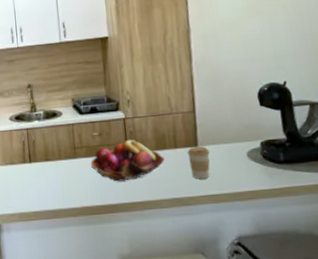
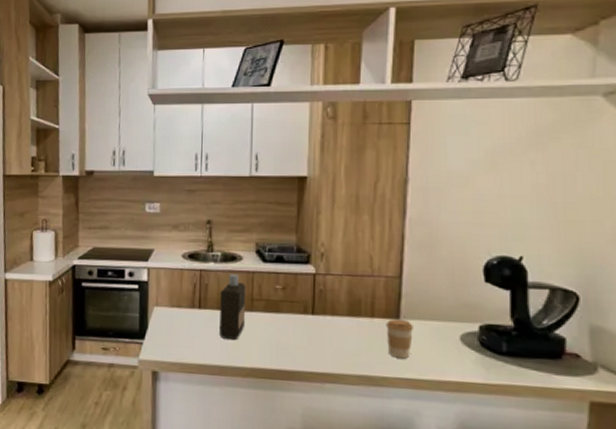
bottle: none [47,128,72,186] -> present [219,274,246,341]
fruit basket: present [91,139,165,182] -> none [269,298,357,347]

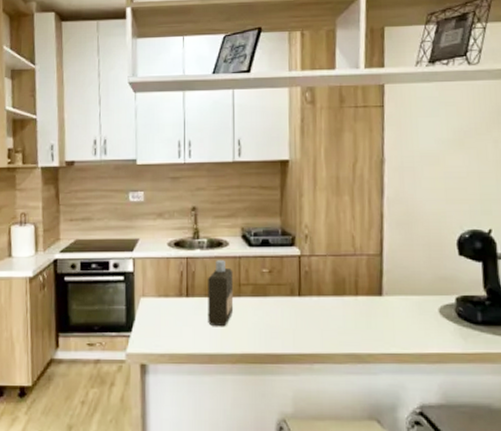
coffee cup: present [386,319,413,359] -> none [369,296,395,334]

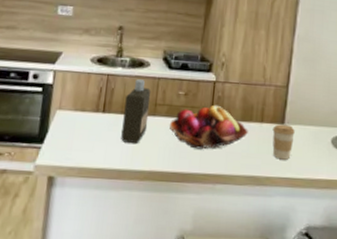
fruit basket: none [257,280,342,328] -> present [170,104,248,150]
coffee cup: none [369,296,395,334] -> present [272,124,295,160]

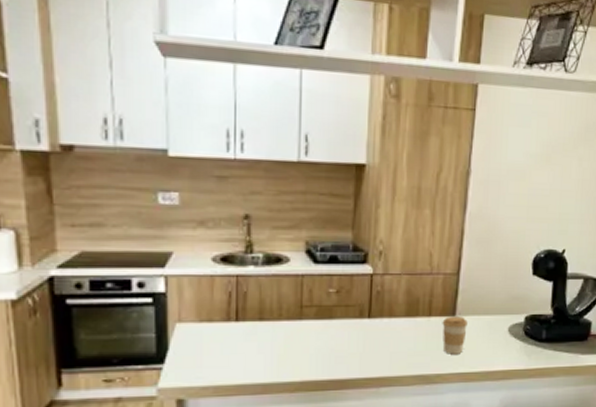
bottle: present [121,79,151,145] -> none [262,279,295,354]
fruit basket: present [170,104,248,150] -> none [321,301,414,352]

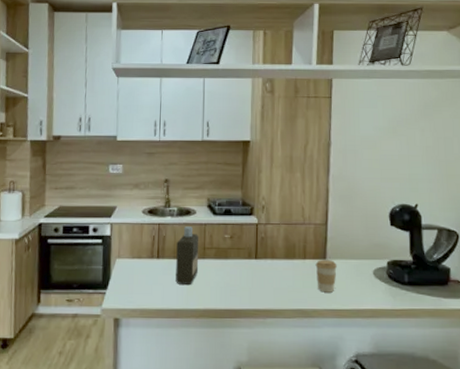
bottle: none [262,279,295,354] -> present [176,226,199,286]

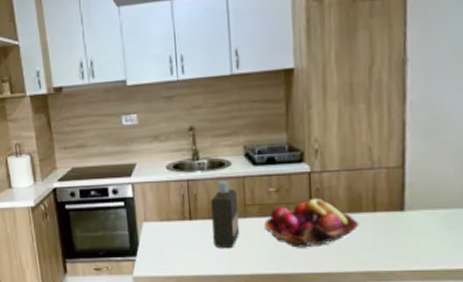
fruit basket: none [219,245,292,287] -> present [265,198,359,248]
coffee cup: present [315,260,337,293] -> none [389,211,420,251]

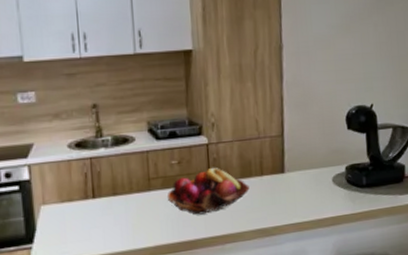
bottle: present [211,181,240,249] -> none [115,156,145,224]

